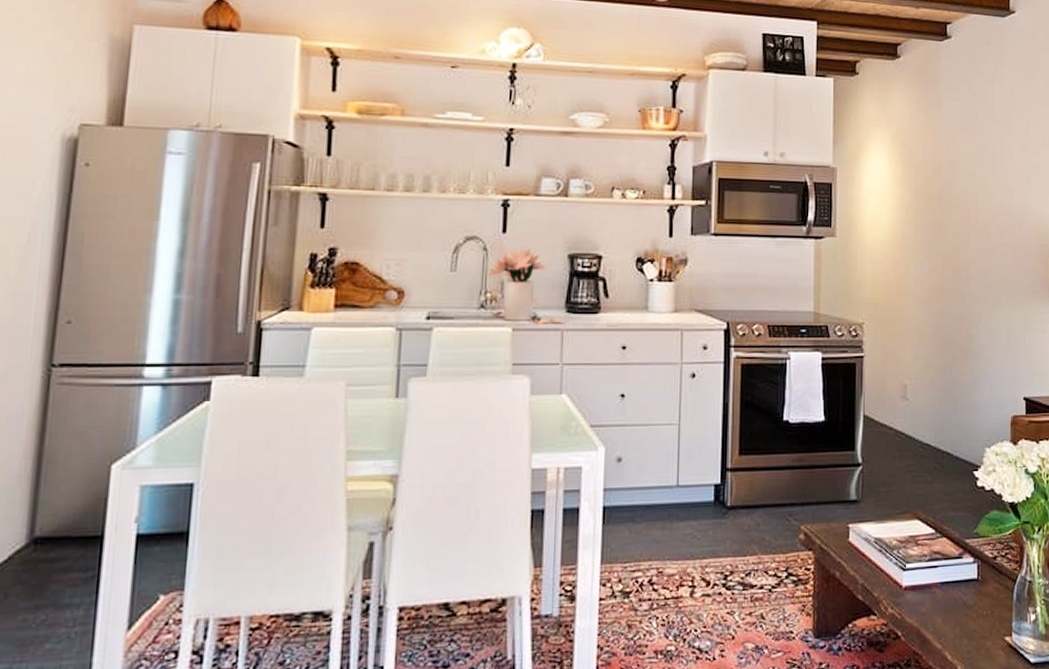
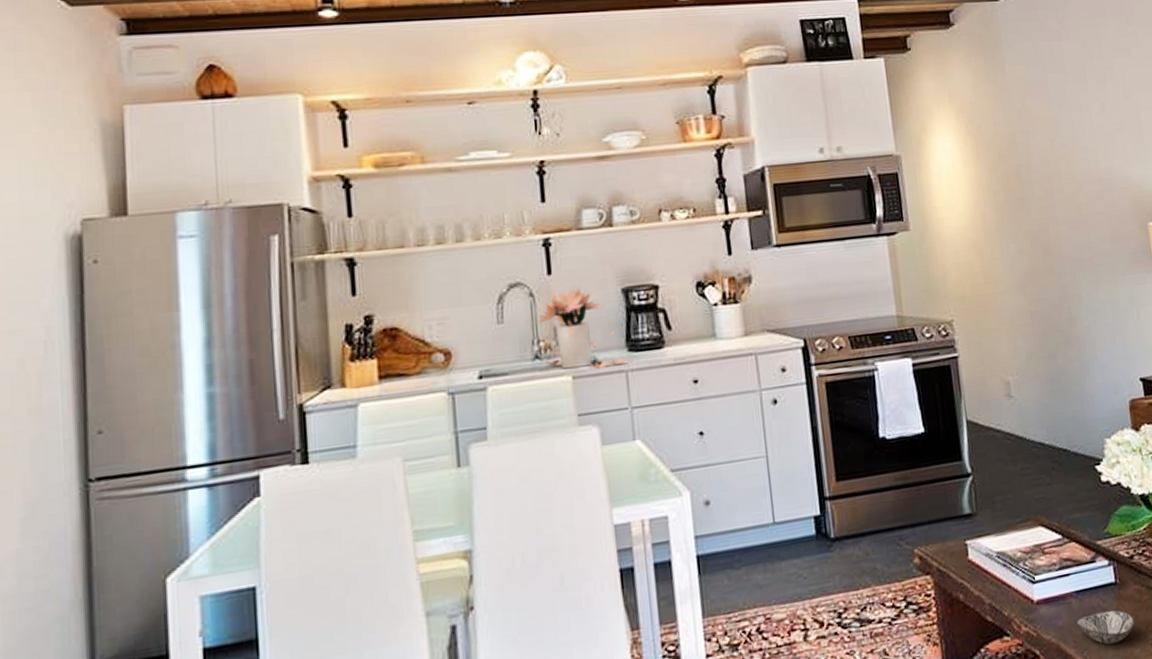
decorative bowl: none [938,603,989,634] -> present [1076,610,1135,645]

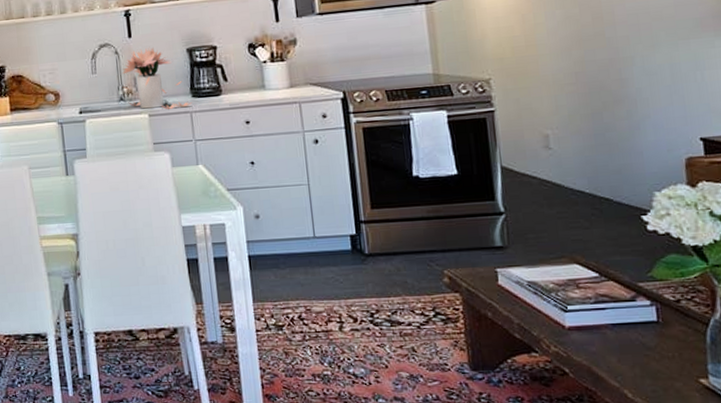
decorative bowl: present [1076,610,1135,645] -> none [610,345,677,374]

